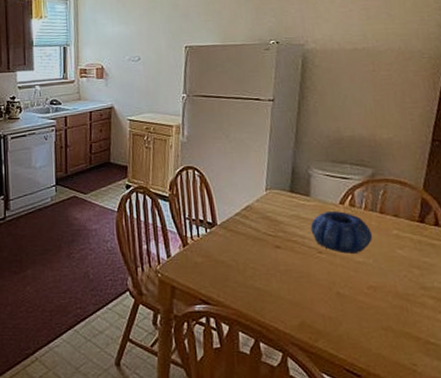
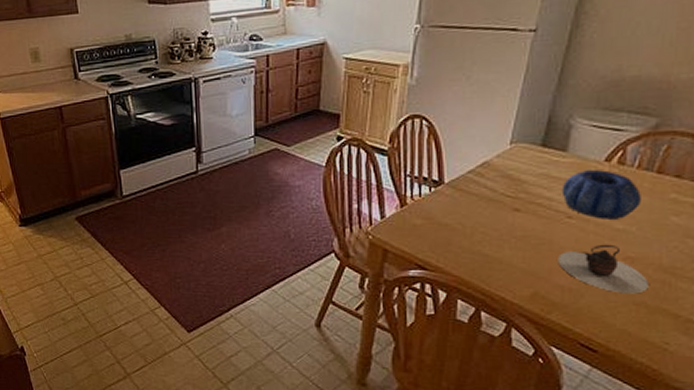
teapot: none [316,275,391,320] -> present [558,244,649,294]

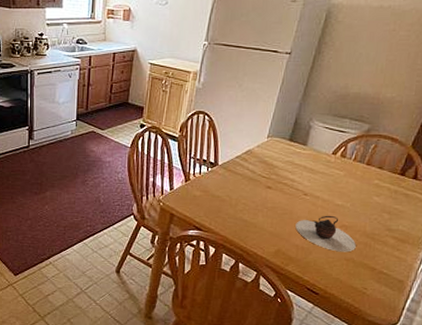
decorative bowl: present [561,170,643,219] -> none [301,160,356,197]

